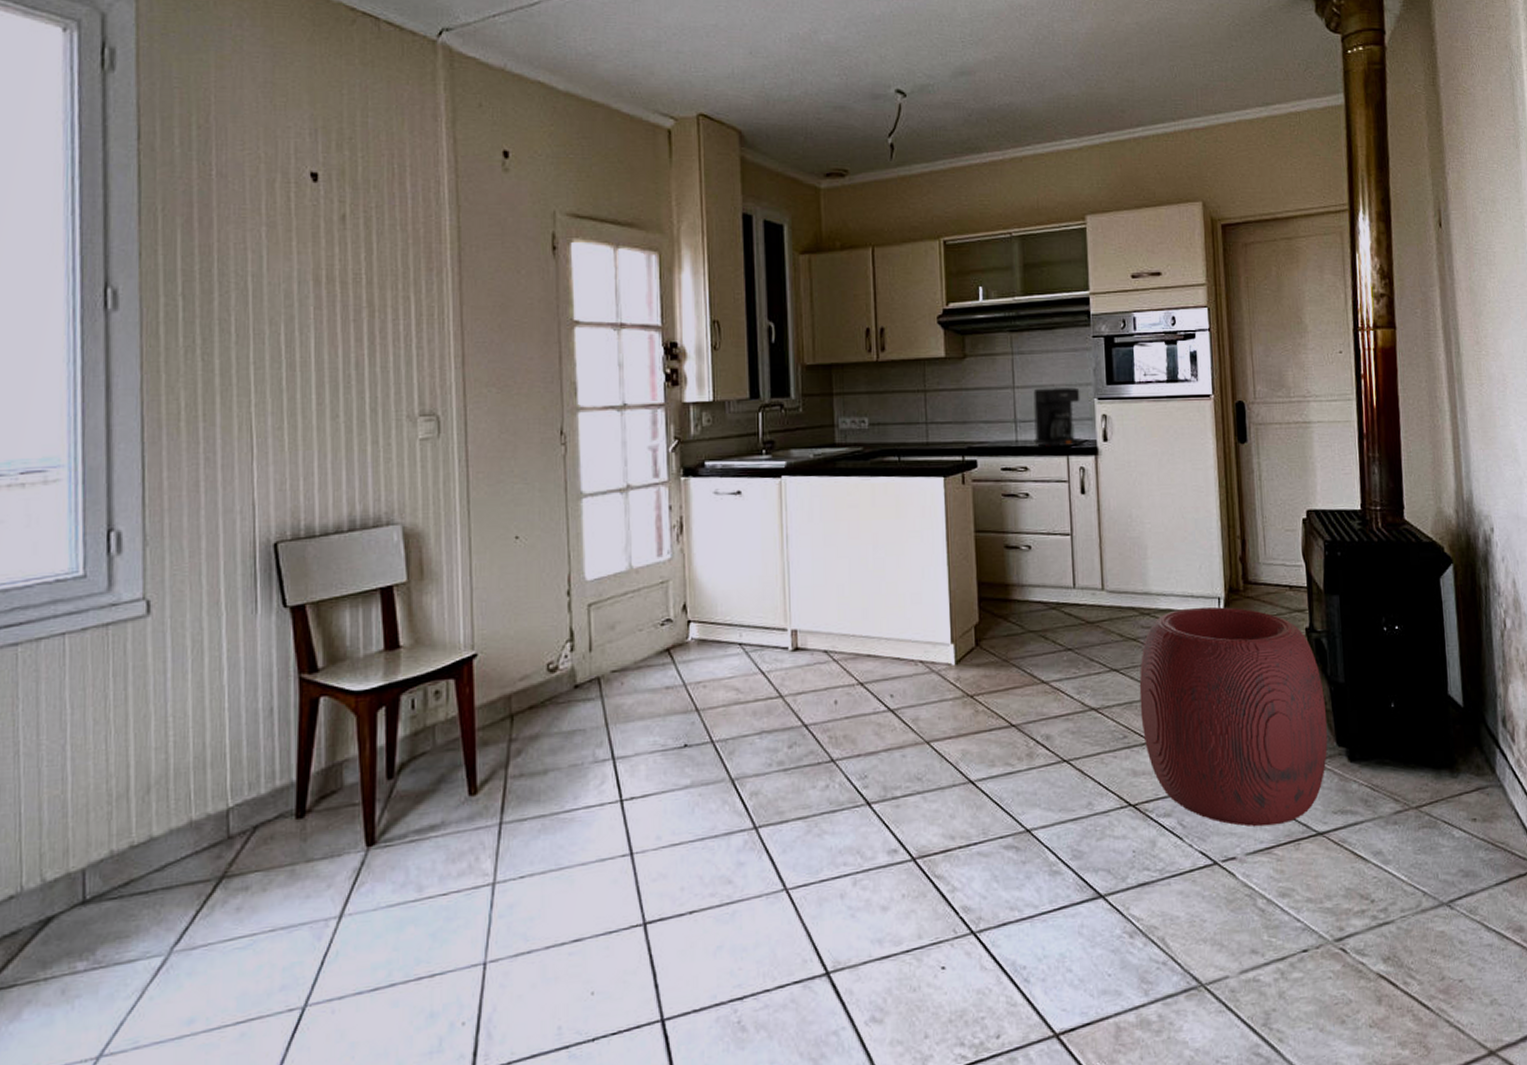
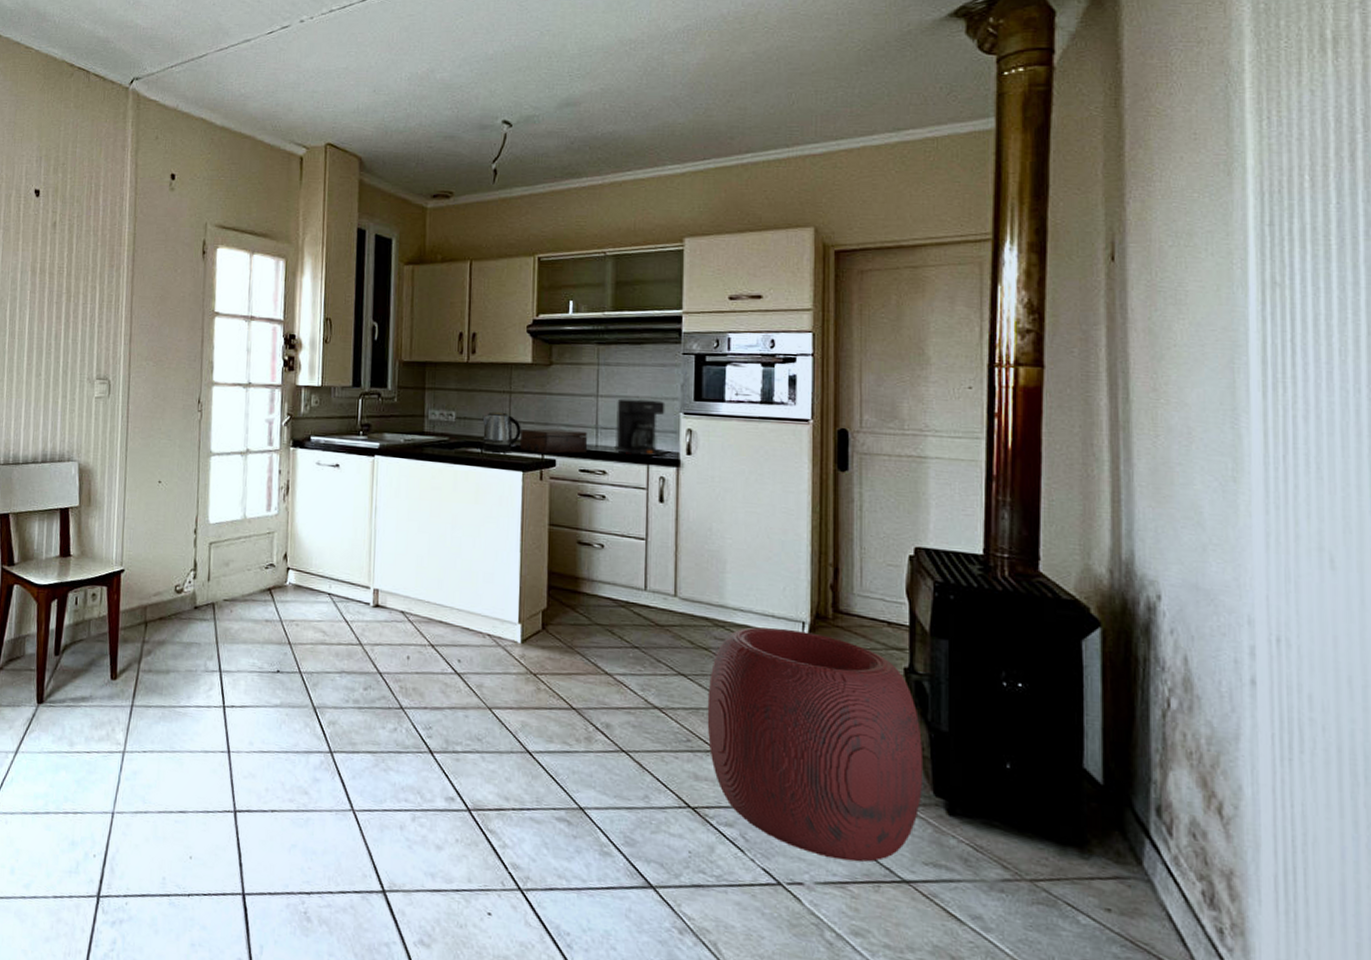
kettle: none [897,413,939,459] -> present [482,411,521,453]
wooden box: none [938,426,1008,456] -> present [519,428,588,454]

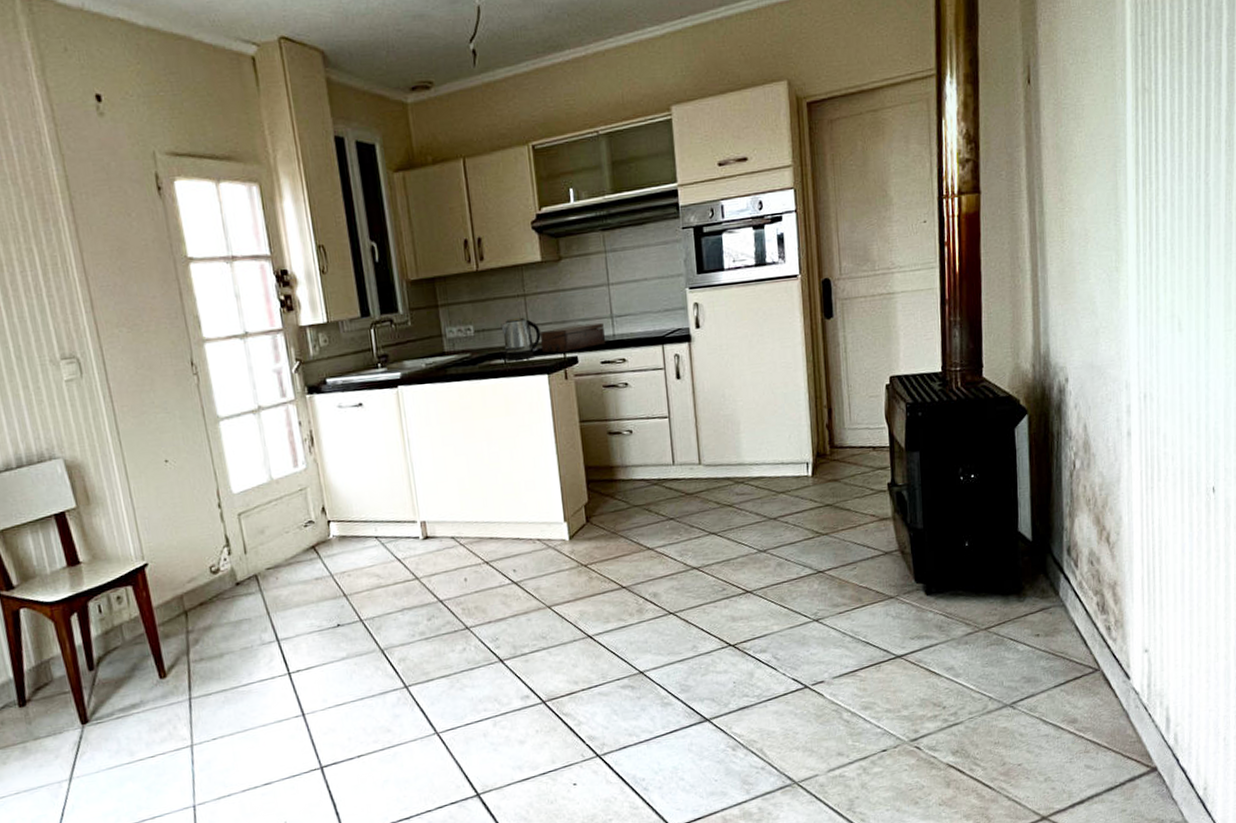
coffee maker: present [614,398,667,457] -> none [627,279,679,338]
pouf: present [707,627,924,862] -> none [735,470,907,655]

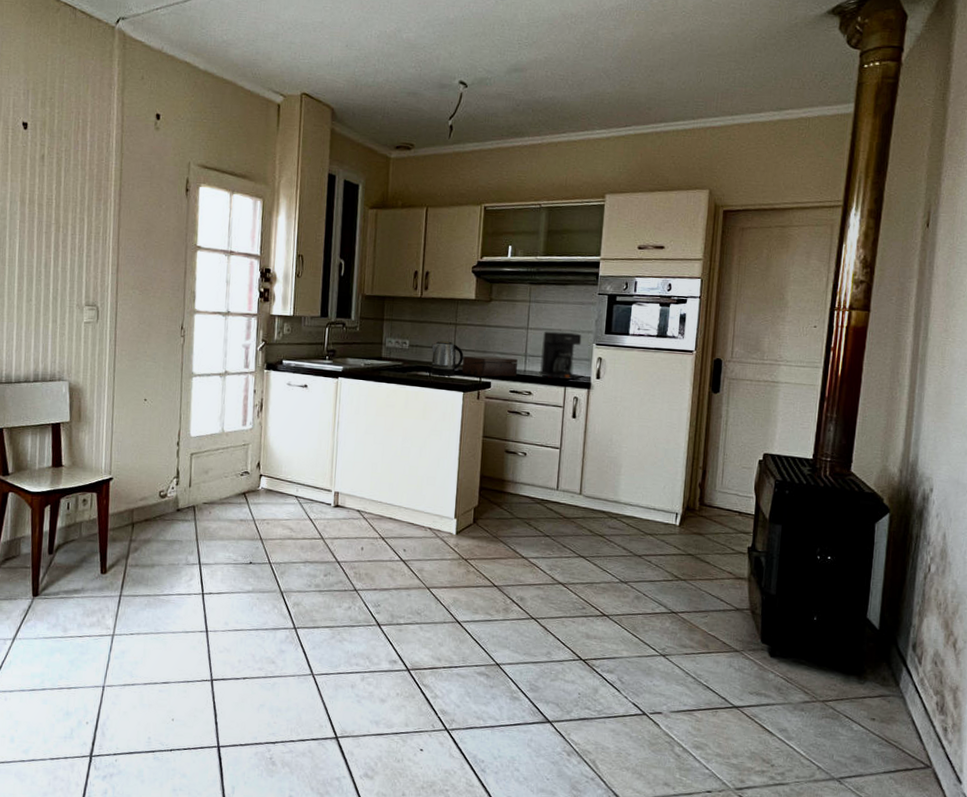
coffee maker: none [627,279,679,338] -> present [539,331,582,381]

